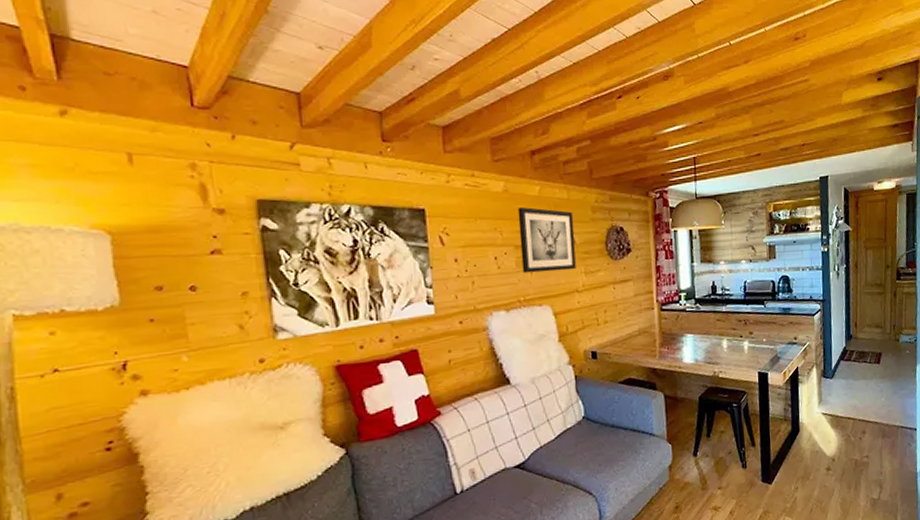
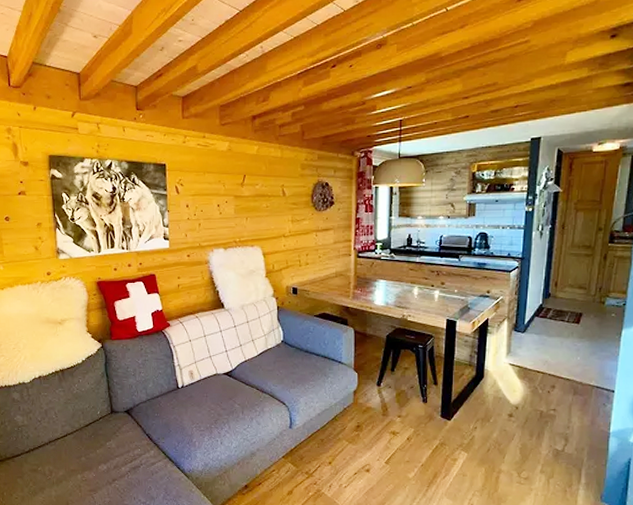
wall art: present [517,207,576,273] -> none [238,164,285,219]

